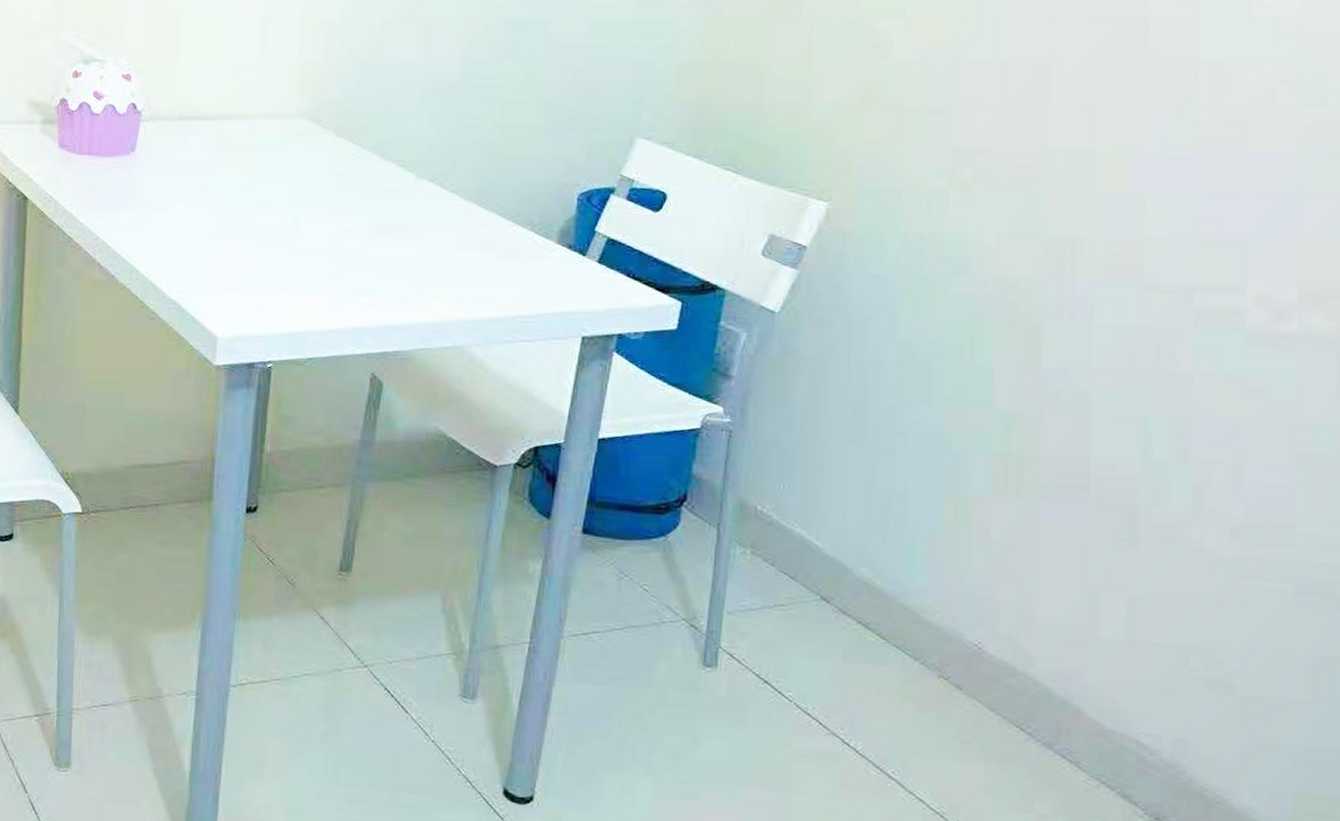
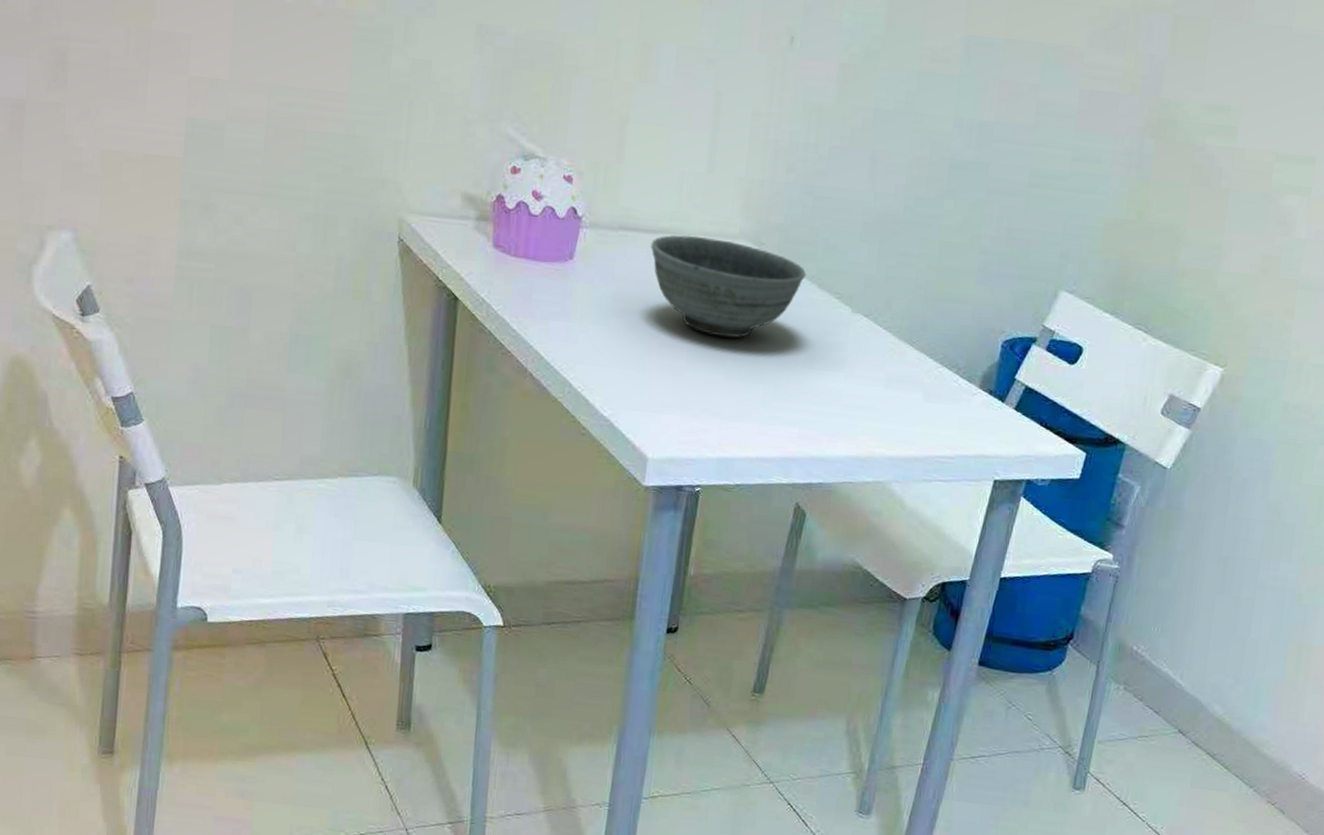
bowl: none [210,118,367,214] -> present [651,234,806,338]

